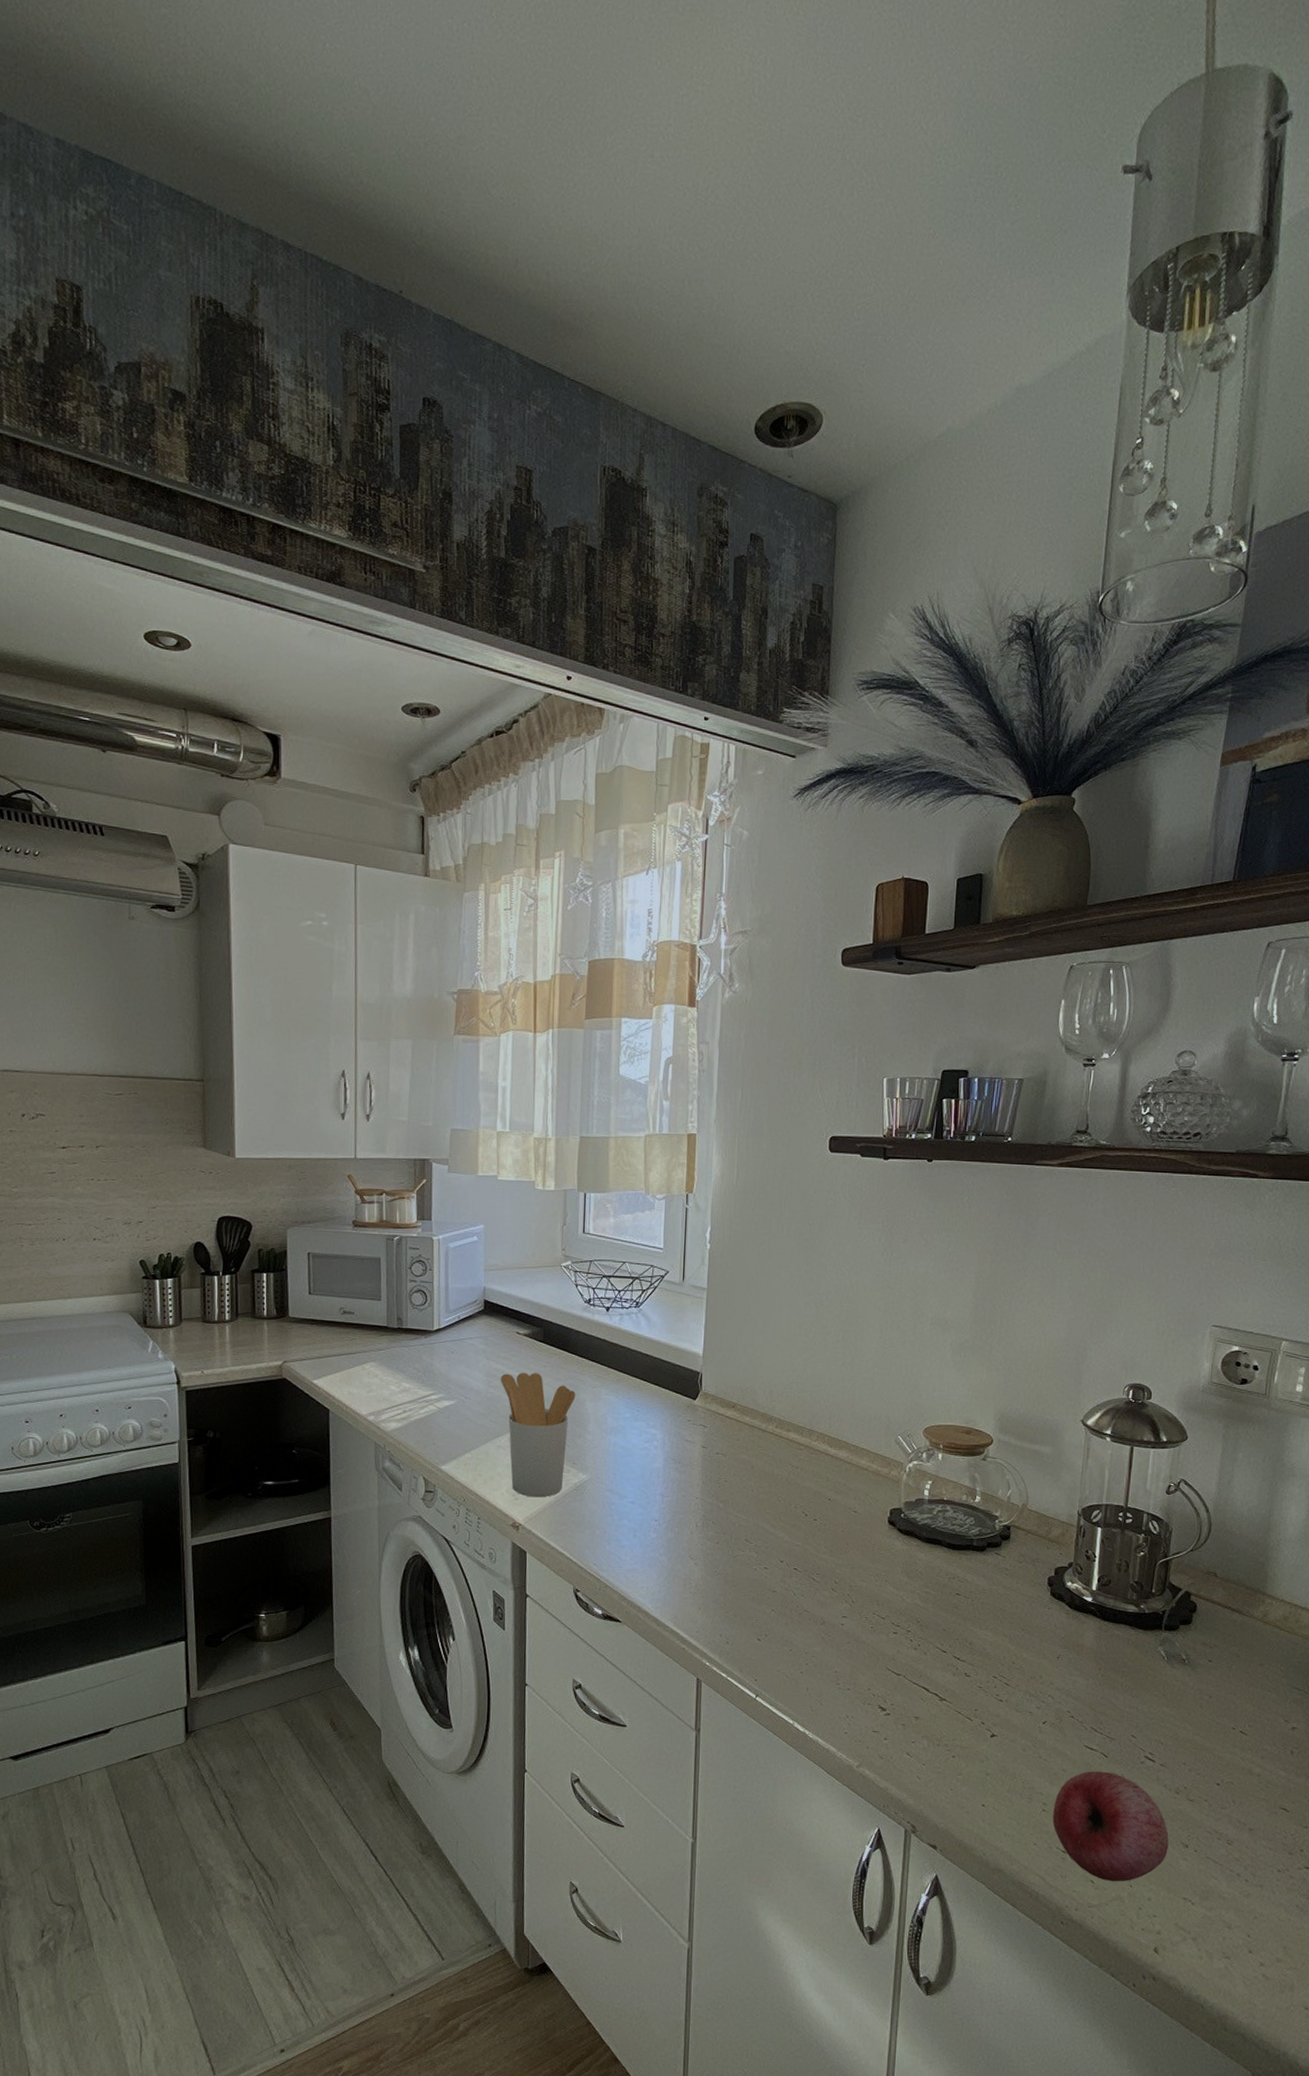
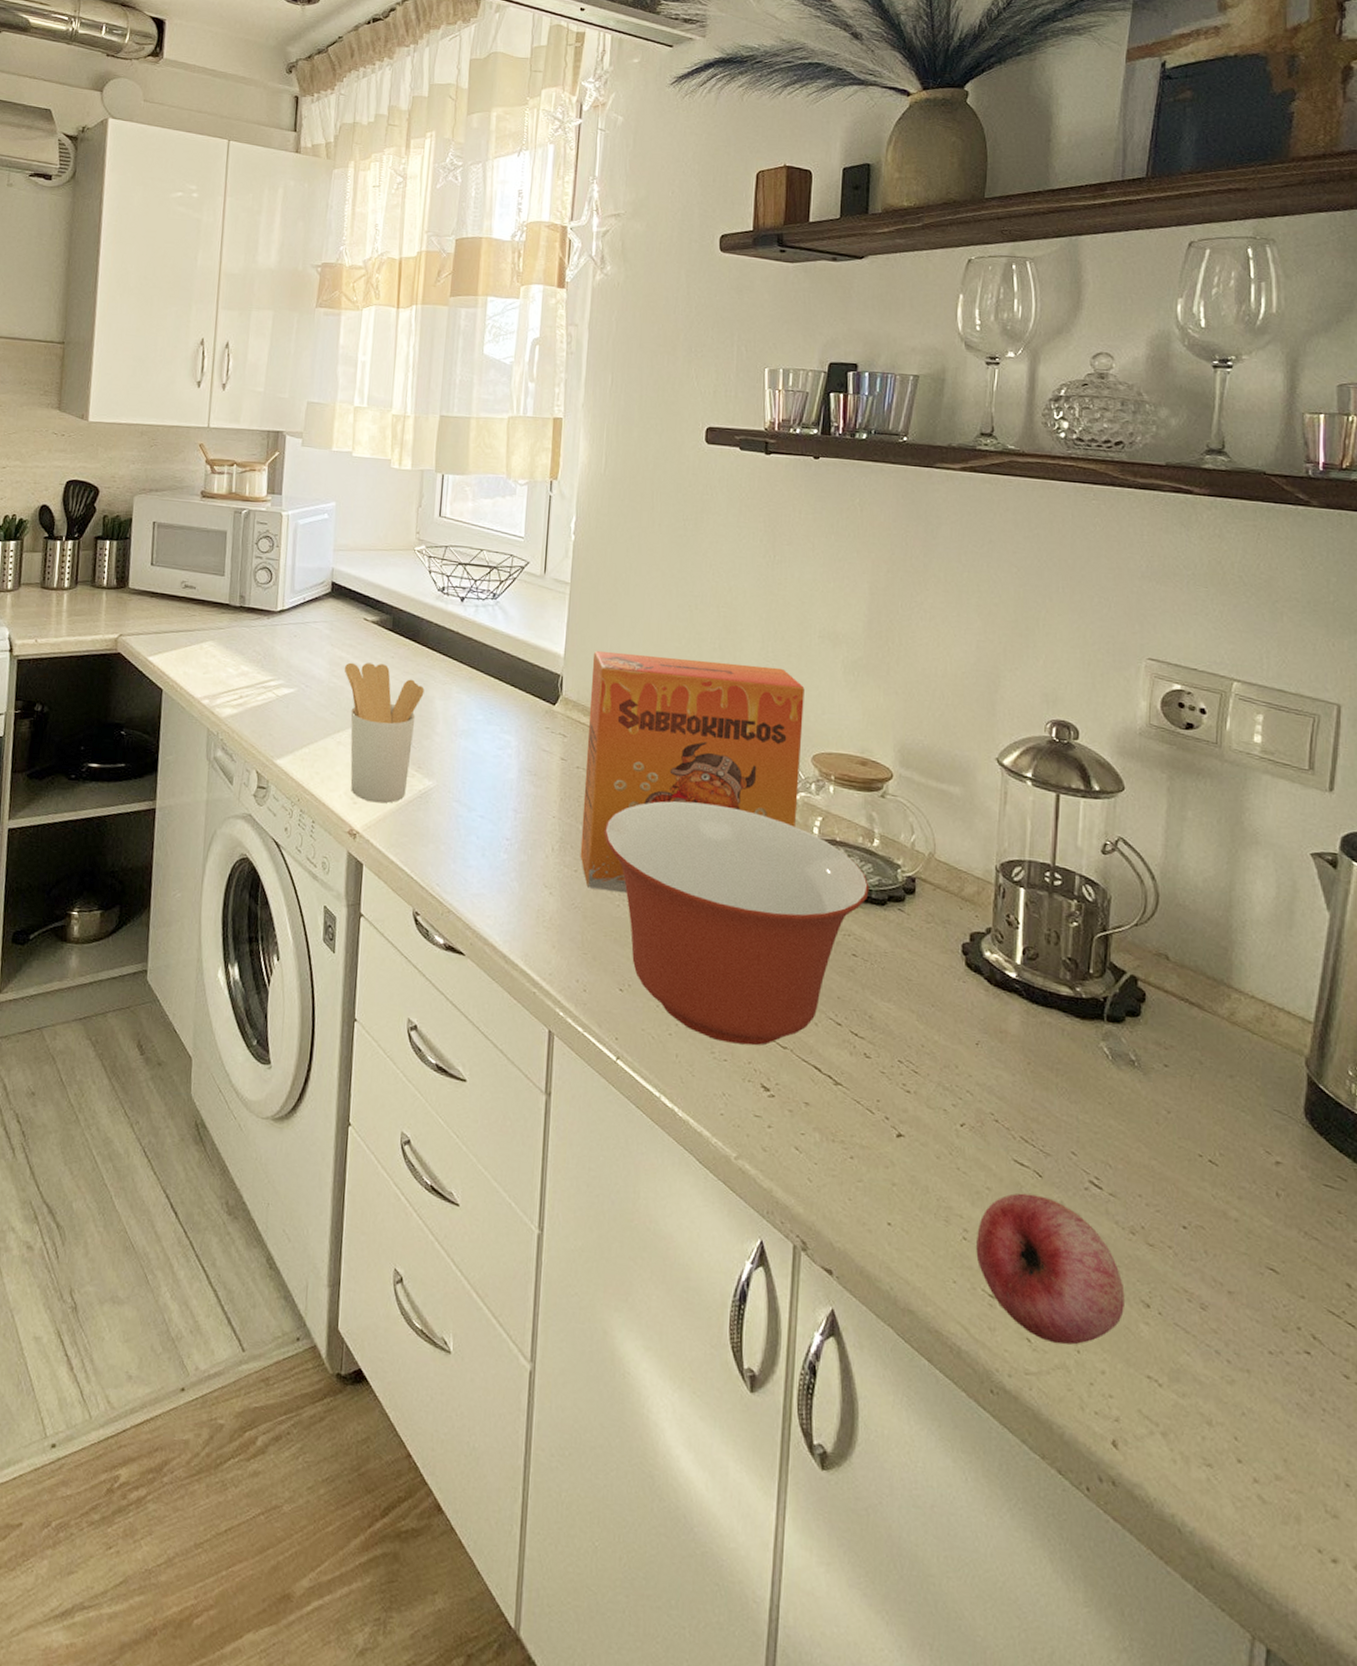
cereal box: none [721,1348,918,1558] -> present [580,650,805,892]
mixing bowl: none [741,1476,972,1675] -> present [603,801,869,1046]

